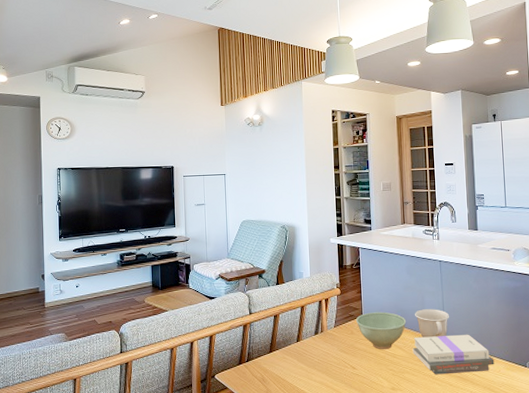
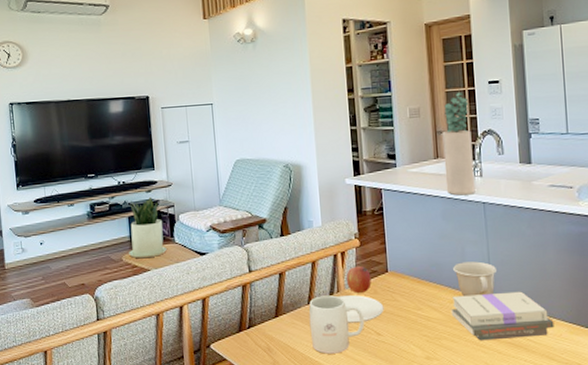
planter: none [150,249,182,301] -> present [129,196,167,259]
mug: none [297,335,343,384] -> present [308,295,365,354]
plate: none [321,335,359,358] -> present [338,295,384,323]
fruit: none [328,311,349,333] -> present [346,266,372,293]
bowl: present [356,312,407,350] -> none [380,266,443,312]
vase: none [408,168,433,255] -> present [442,87,475,196]

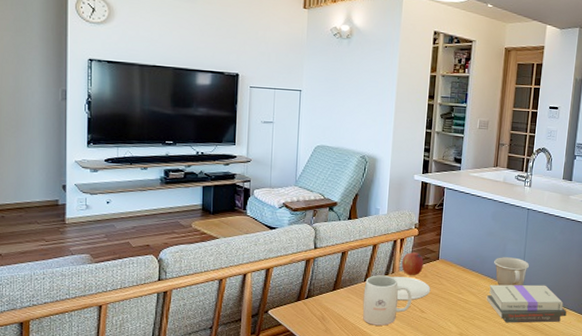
planter: present [129,196,167,259] -> none [199,169,238,227]
vase: present [442,87,475,196] -> none [499,108,531,201]

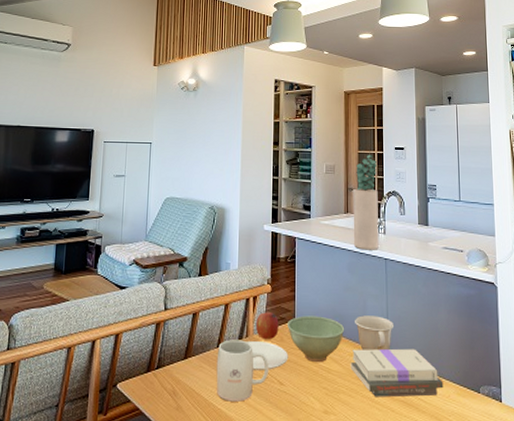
bowl: none [431,256,485,295] -> present [288,315,345,363]
vase: none [499,108,531,201] -> present [353,150,379,250]

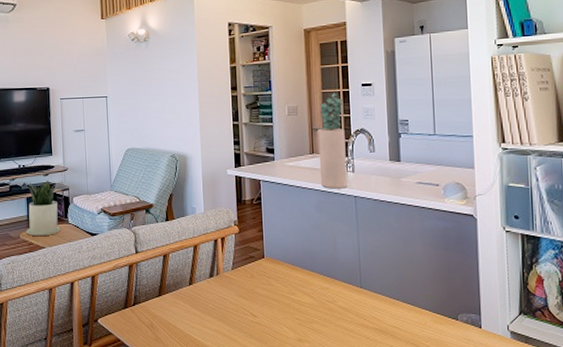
planter: none [51,226,89,288] -> present [26,180,61,237]
mug: present [216,340,269,402] -> none [189,278,242,332]
plate: present [246,341,289,370] -> none [217,278,260,304]
fruit: present [255,312,279,339] -> none [225,251,249,276]
bowl: present [288,315,345,363] -> none [257,253,316,297]
books: present [350,348,444,398] -> none [322,281,419,326]
teacup: present [355,315,395,351] -> none [325,251,367,284]

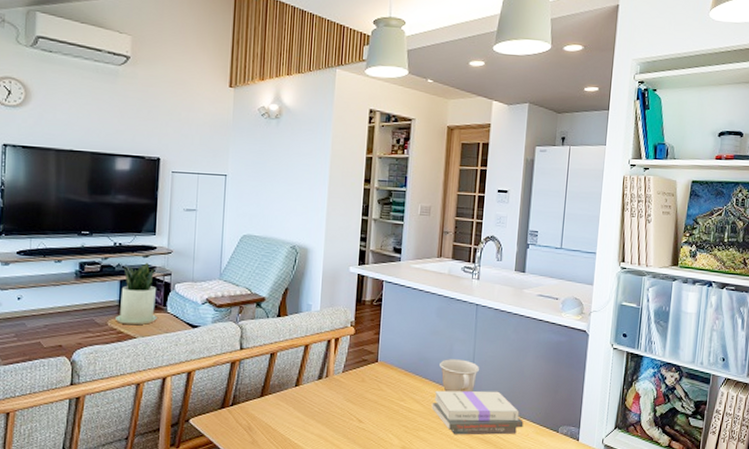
vase: present [318,89,347,189] -> none [444,192,478,296]
books: none [322,281,419,326] -> present [431,390,524,435]
teacup: none [325,251,367,284] -> present [440,359,480,393]

